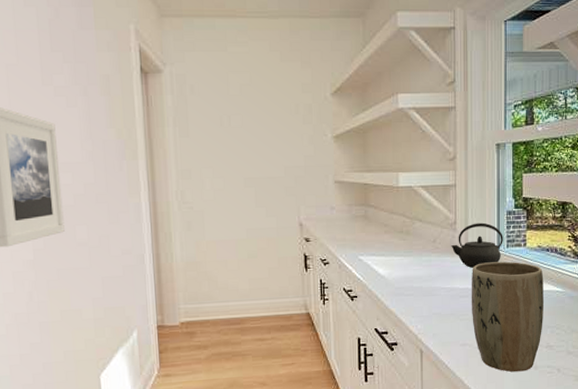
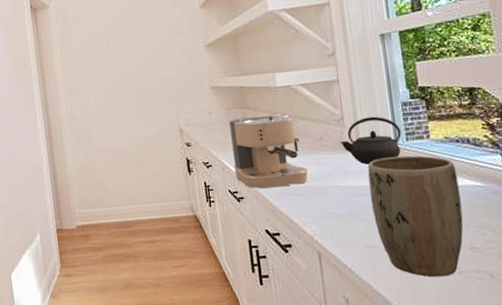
coffee maker: none [350,214,419,288] -> present [229,113,308,189]

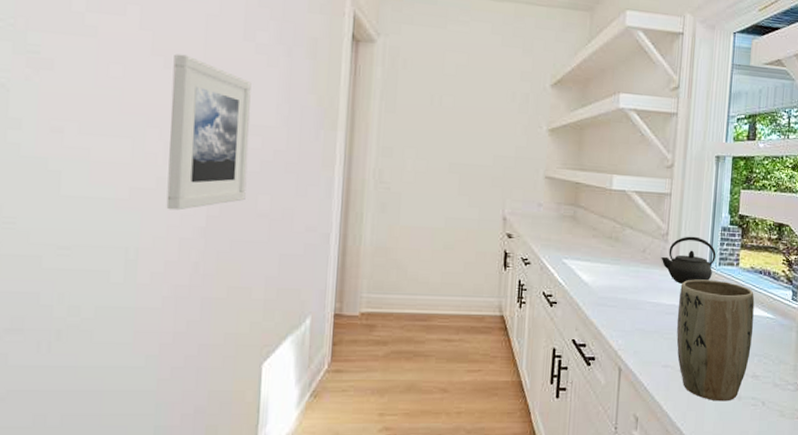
coffee maker: present [229,113,308,189] -> none [553,216,625,296]

